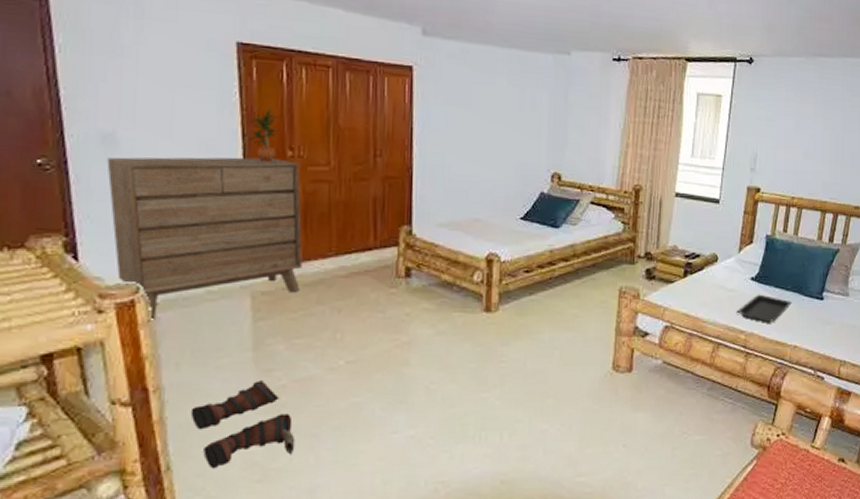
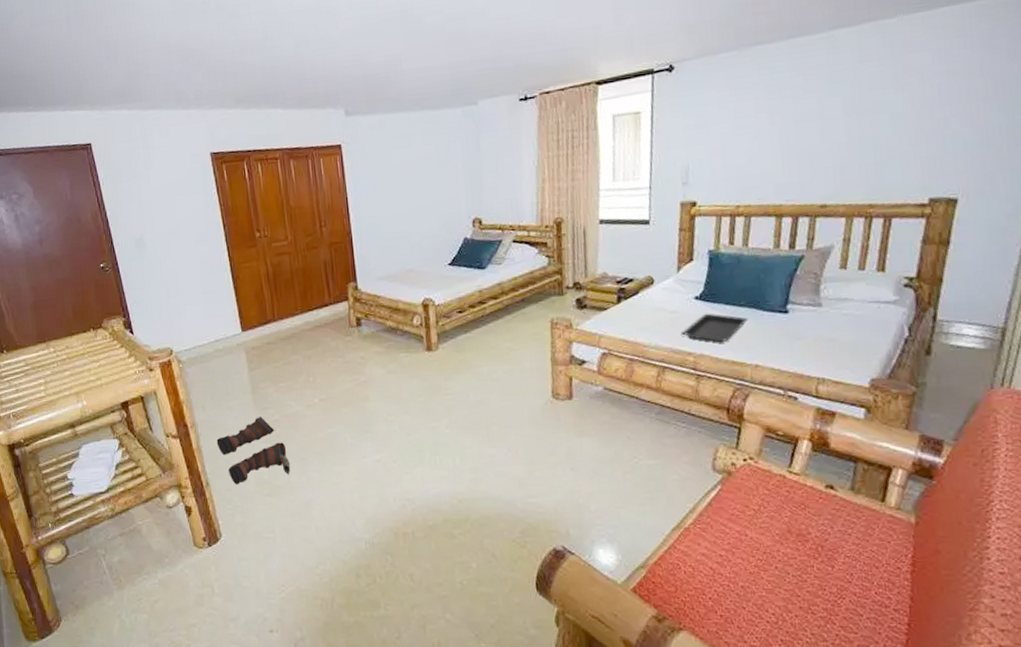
dresser: present [107,157,303,322] -> none [140,240,278,375]
potted plant: present [249,108,282,162] -> none [227,200,249,244]

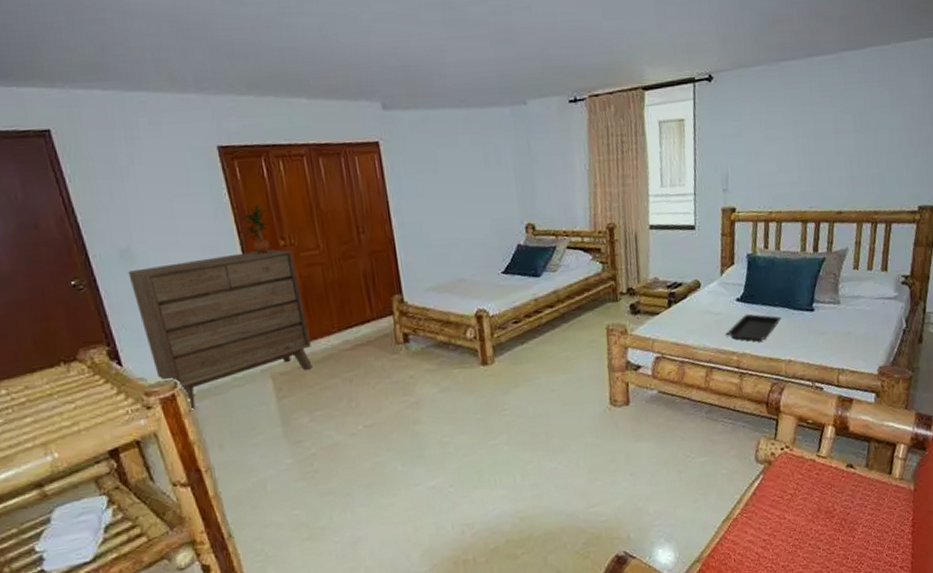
dresser: none [140,240,278,375] -> present [128,249,313,412]
boots: present [216,417,291,485] -> none [239,451,333,533]
potted plant: none [227,200,249,244] -> present [242,203,271,254]

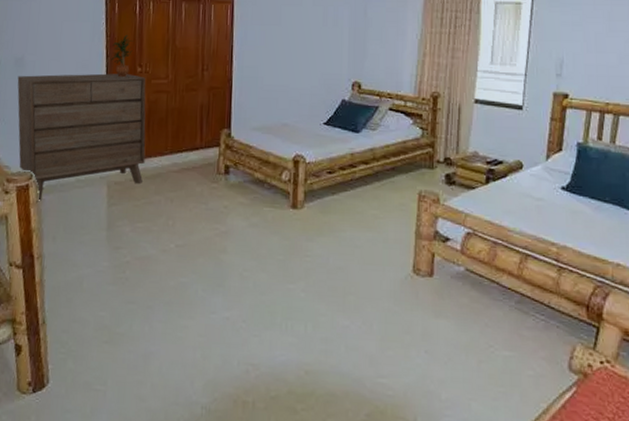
serving tray: present [726,313,782,342] -> none [547,204,613,237]

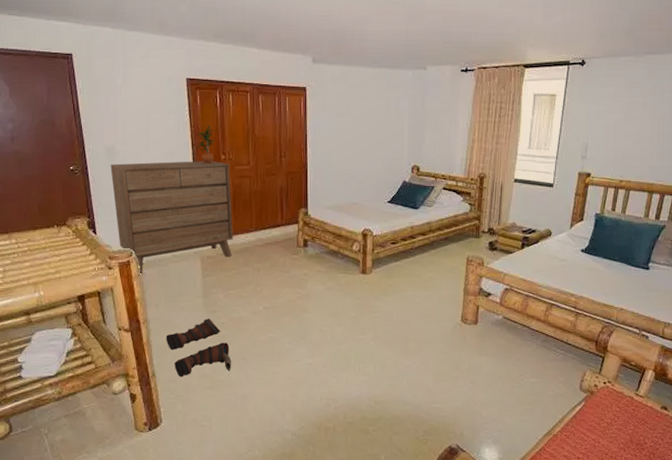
boots: none [61,256,135,327] -> present [166,318,232,378]

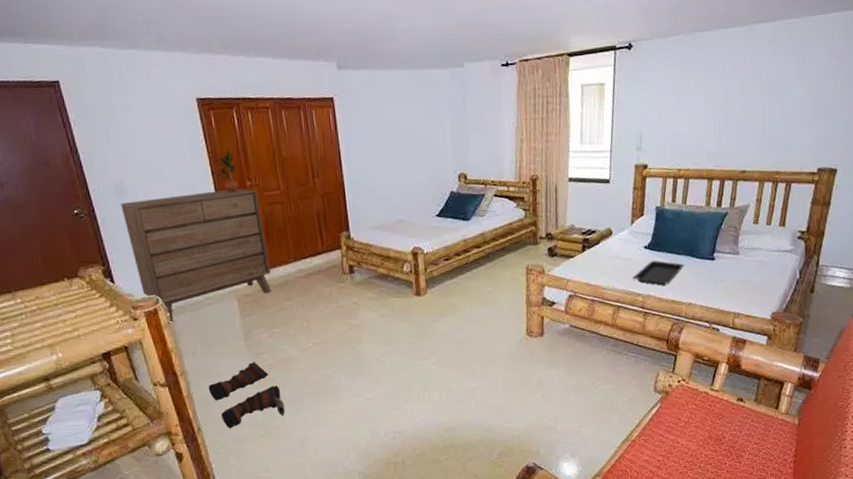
serving tray: none [568,263,620,289] -> present [633,260,685,285]

